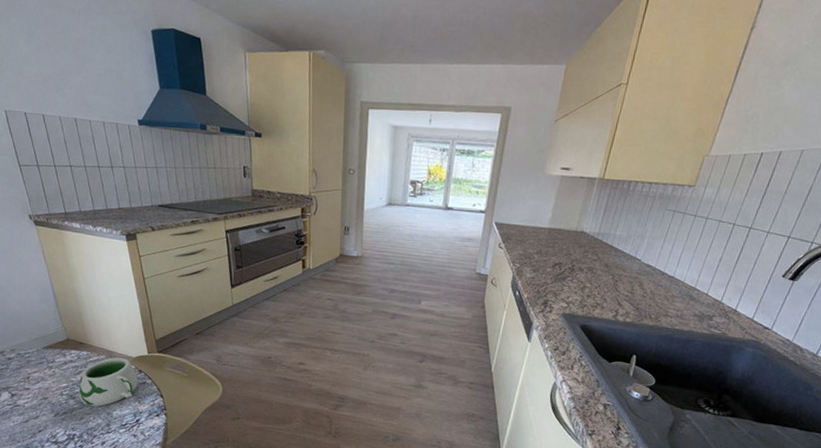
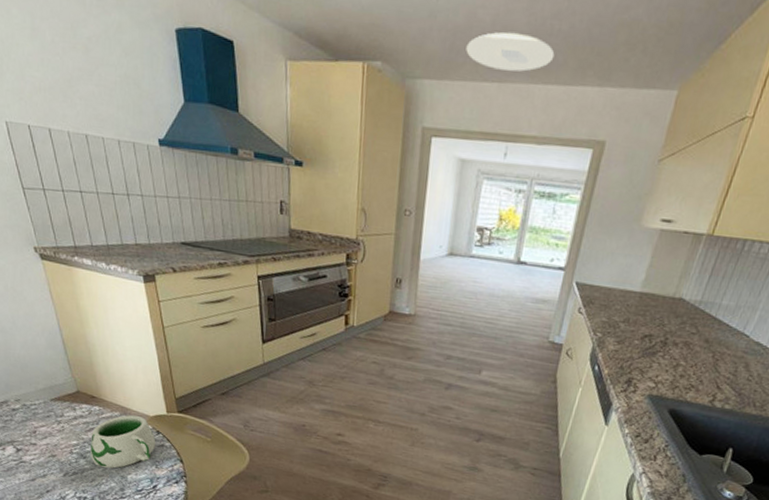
ceiling light: none [393,24,465,55] -> present [466,32,555,72]

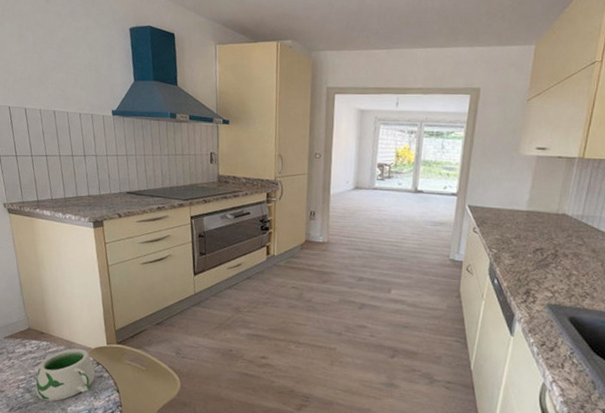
ceiling light: present [466,32,555,72] -> none [359,12,431,40]

